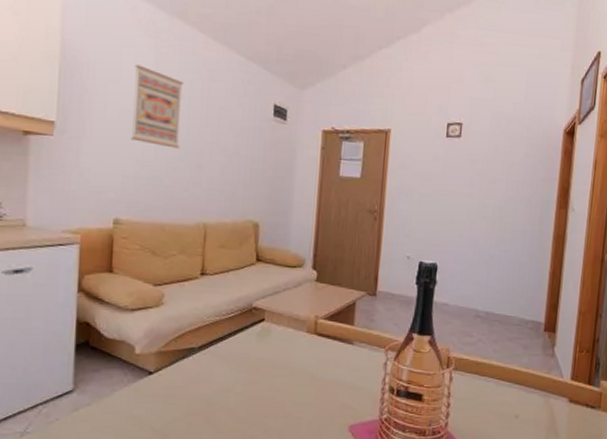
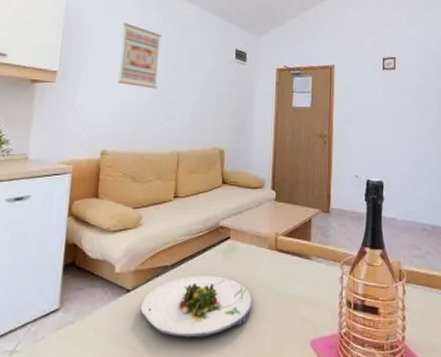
salad plate: none [164,358,289,422] -> present [140,276,253,338]

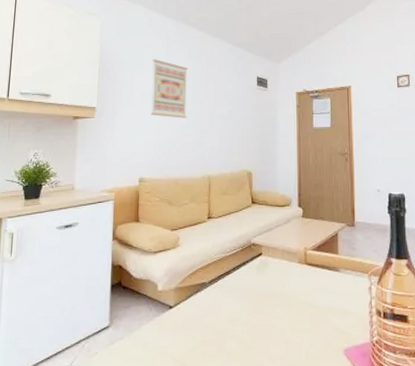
salad plate: present [140,276,253,338] -> none [182,291,287,350]

